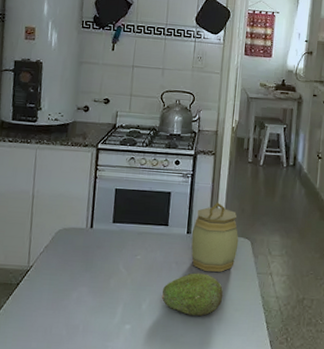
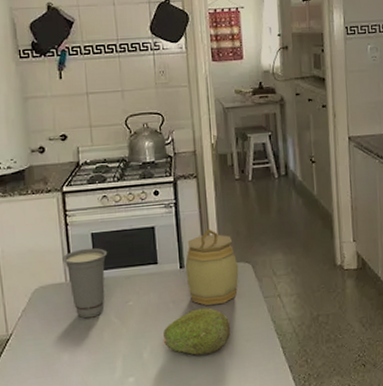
cup: none [87,201,127,264] -> present [62,247,108,319]

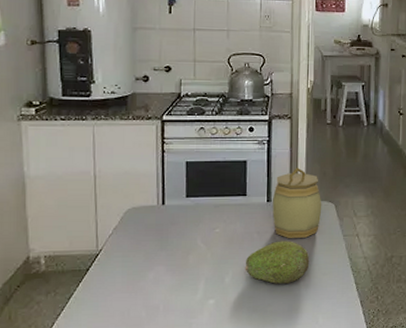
cup: present [62,247,108,319] -> none [156,175,200,241]

